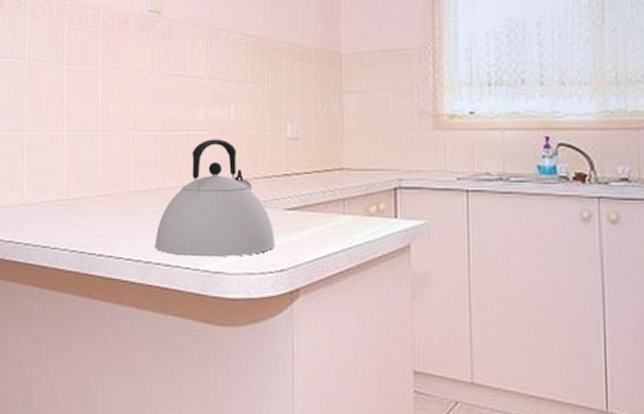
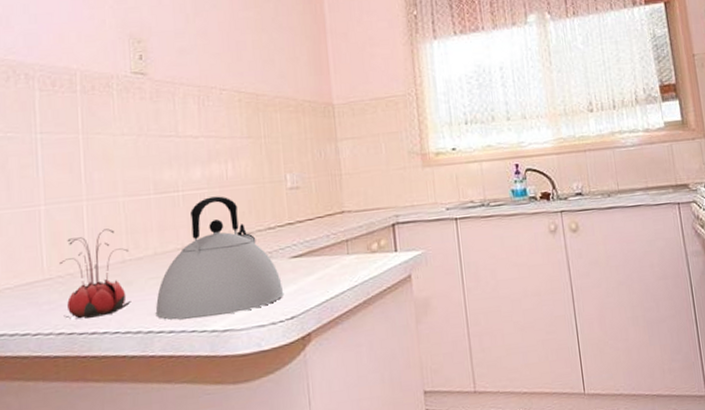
flower: none [76,159,134,241] -> present [59,228,131,320]

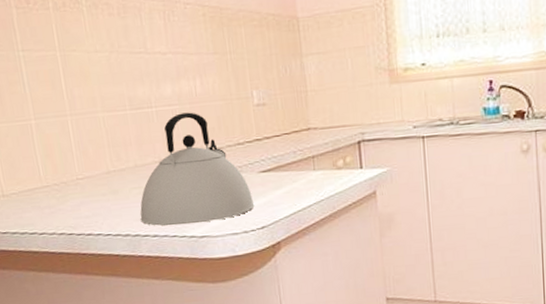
flower: present [59,228,131,320] -> none [54,142,119,222]

